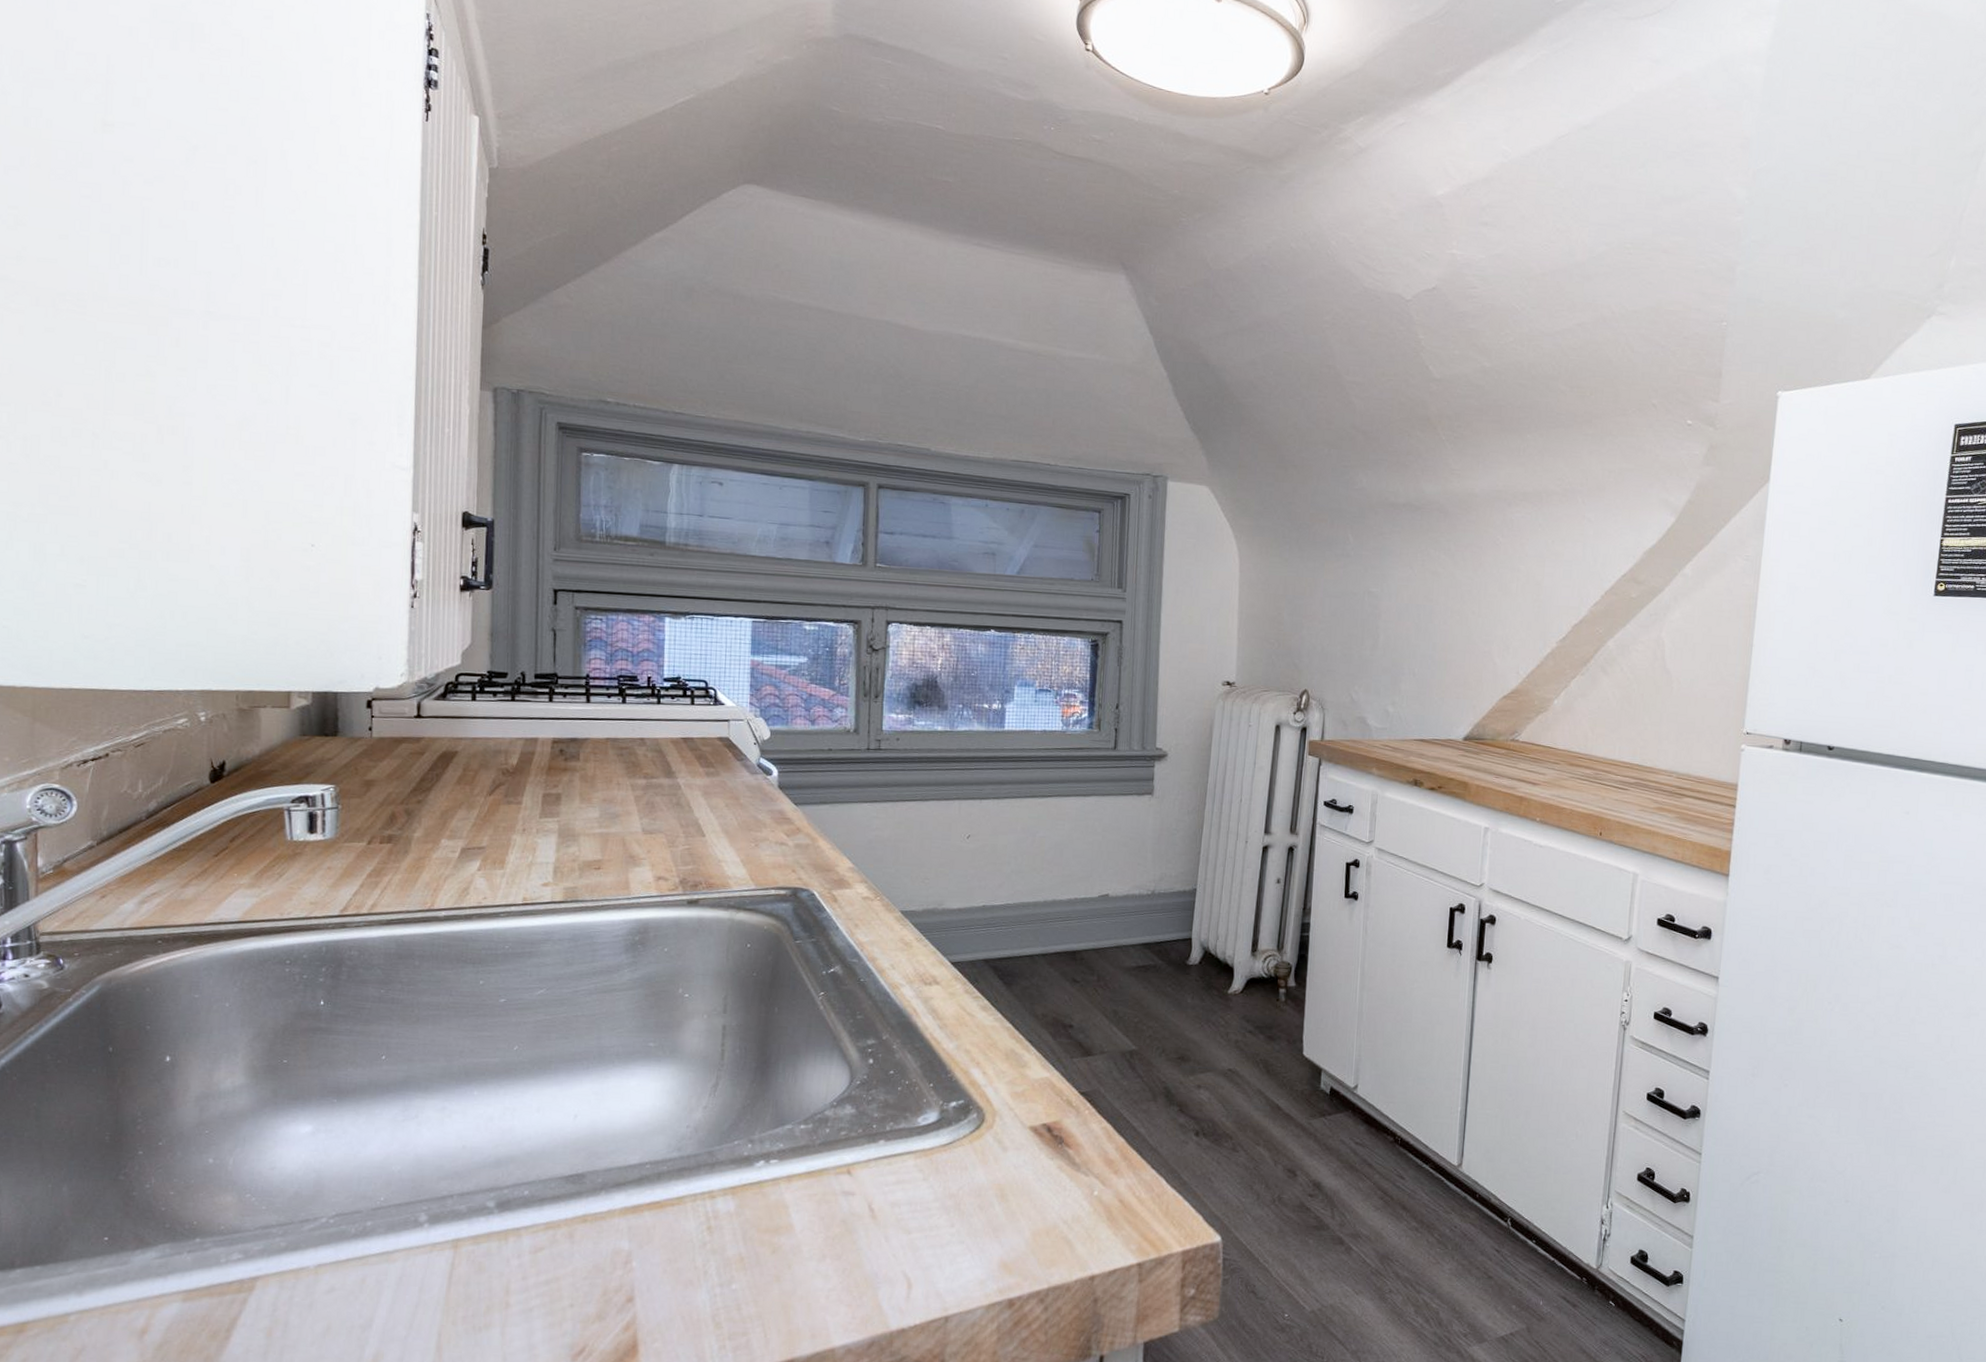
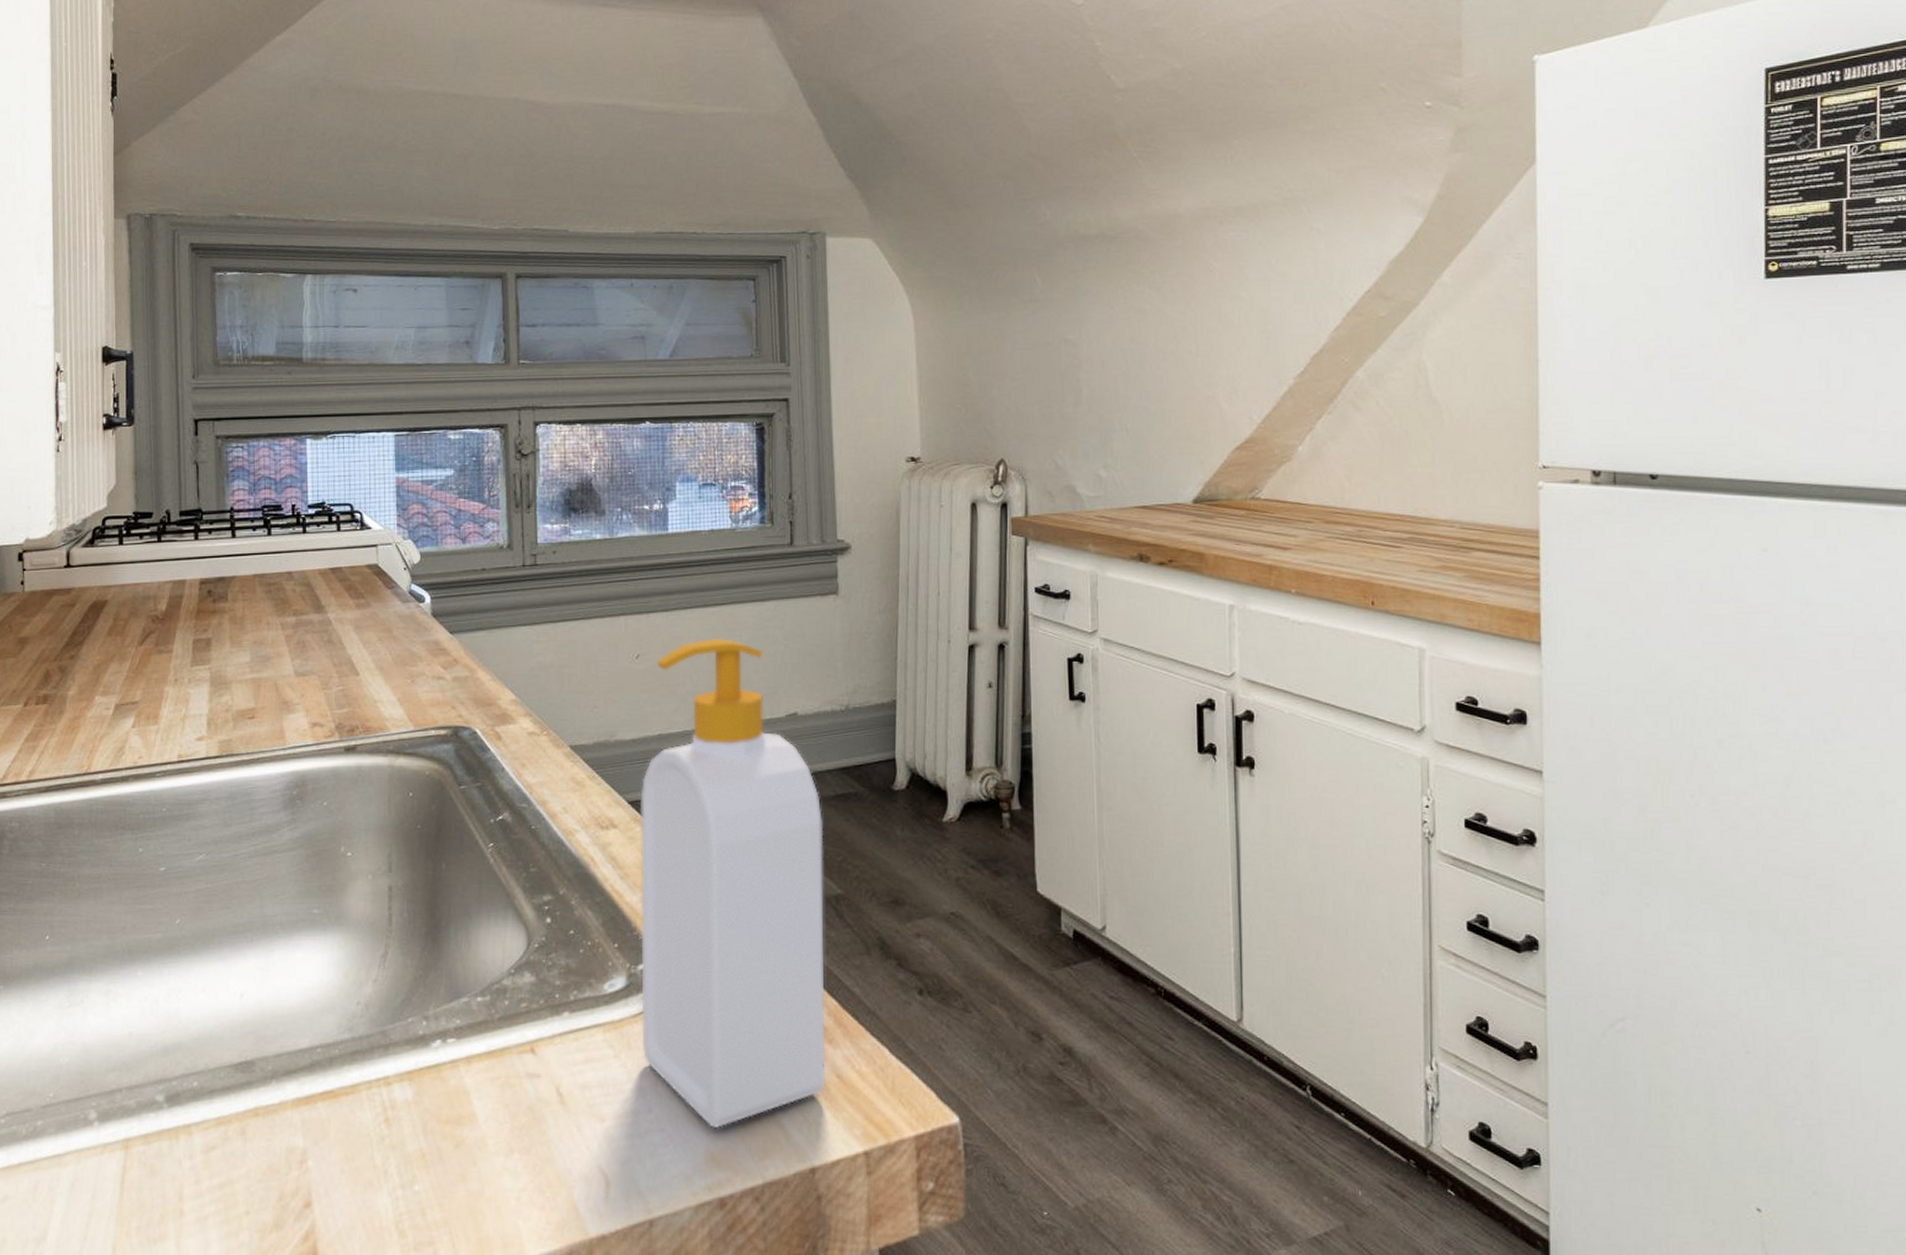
soap bottle: none [948,825,1125,1242] -> present [640,637,826,1129]

